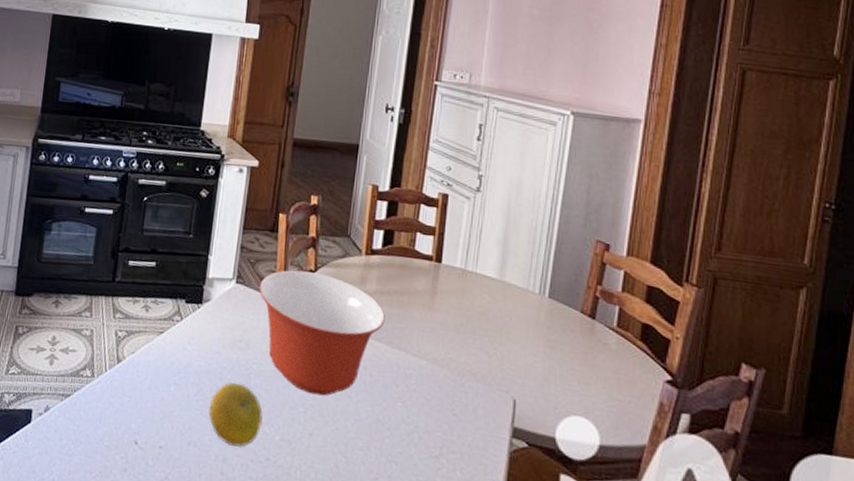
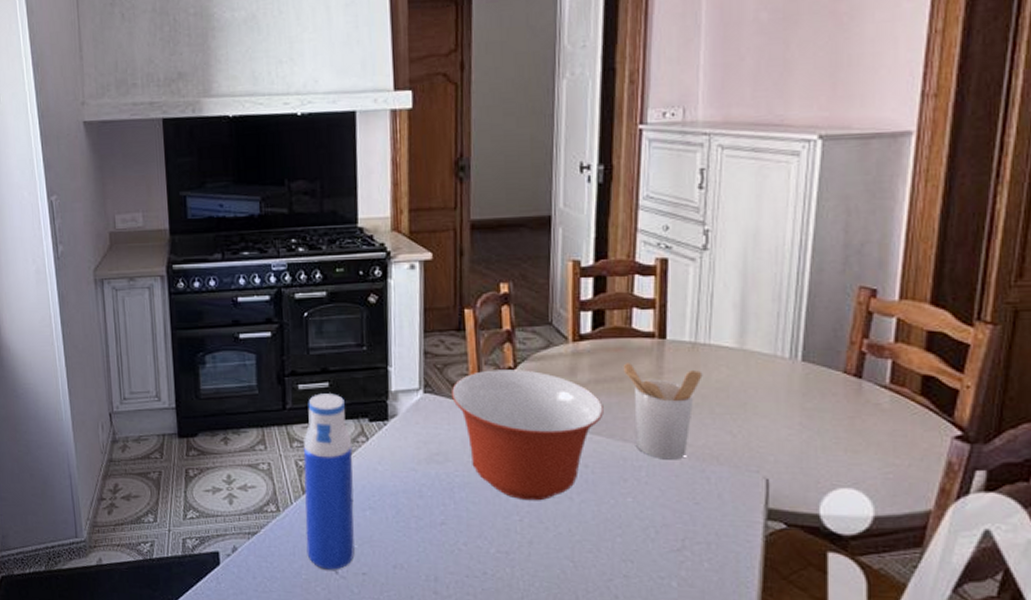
water bottle: none [112,271,168,441] -> present [303,393,355,570]
fruit: present [208,382,263,447] -> none [411,499,475,564]
utensil holder: none [404,280,469,372] -> present [623,363,703,460]

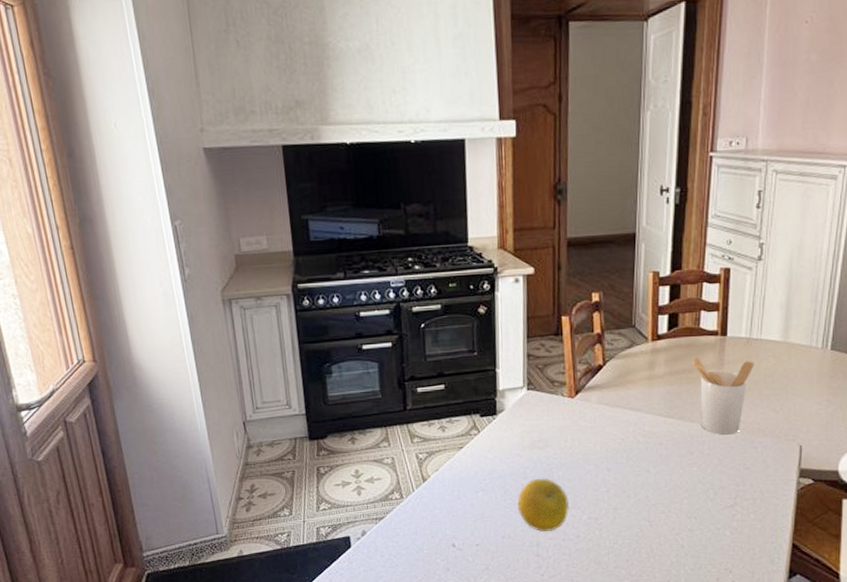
water bottle: present [303,393,355,570] -> none [422,394,469,544]
fruit: none [411,499,475,564] -> present [517,479,570,532]
mixing bowl: present [450,370,604,501] -> none [550,366,676,475]

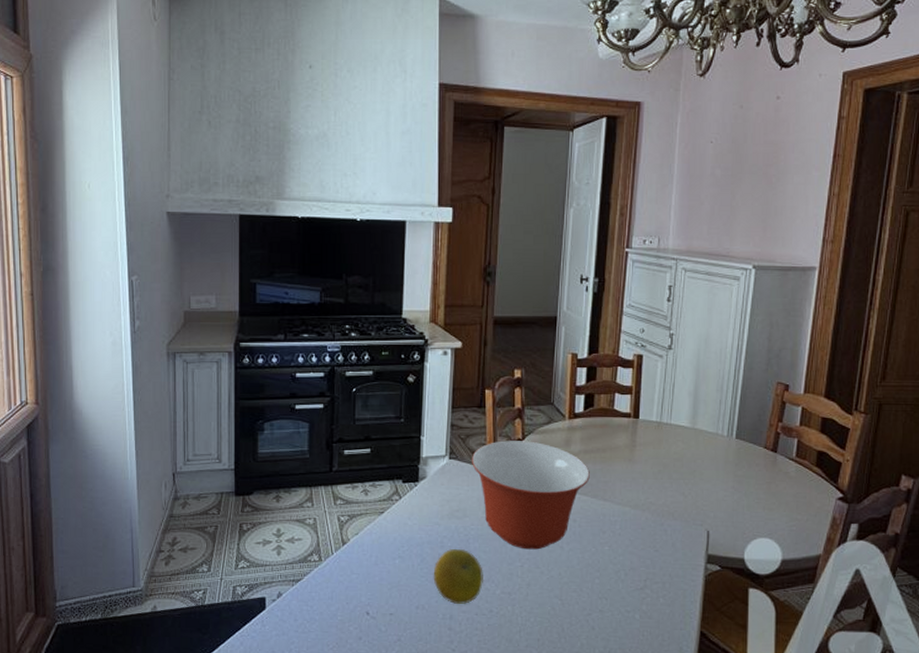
mixing bowl: none [550,366,676,475] -> present [471,440,590,550]
utensil holder: present [692,357,754,435] -> none [606,437,665,516]

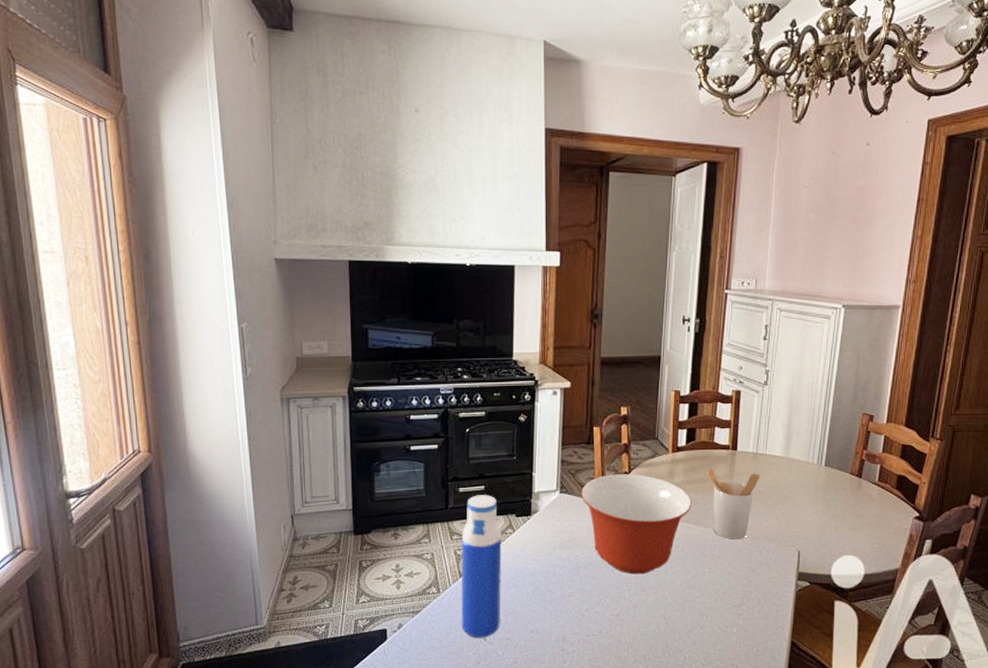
water bottle: none [343,458,387,612] -> present [461,495,502,638]
fruit: present [433,549,484,604] -> none [546,577,594,627]
utensil holder: none [606,437,665,516] -> present [706,468,760,540]

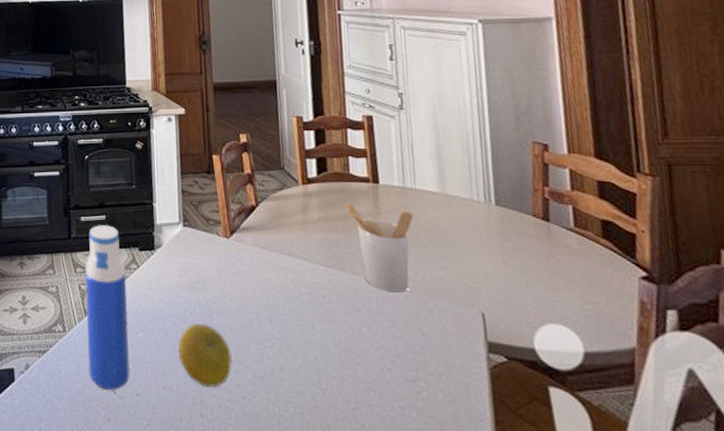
fruit: none [546,577,594,627] -> present [177,324,233,388]
mixing bowl: present [580,474,692,574] -> none [205,207,334,328]

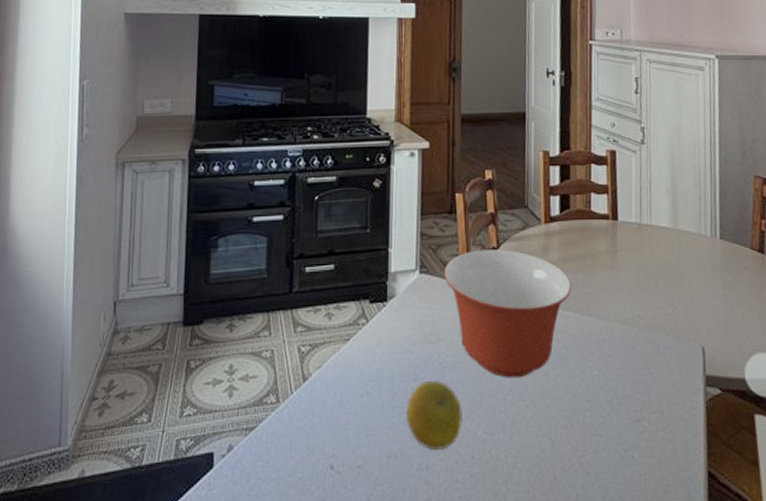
water bottle: present [85,225,130,390] -> none [304,275,353,465]
mixing bowl: none [205,207,334,328] -> present [443,249,572,378]
utensil holder: present [346,204,414,293] -> none [585,242,648,332]

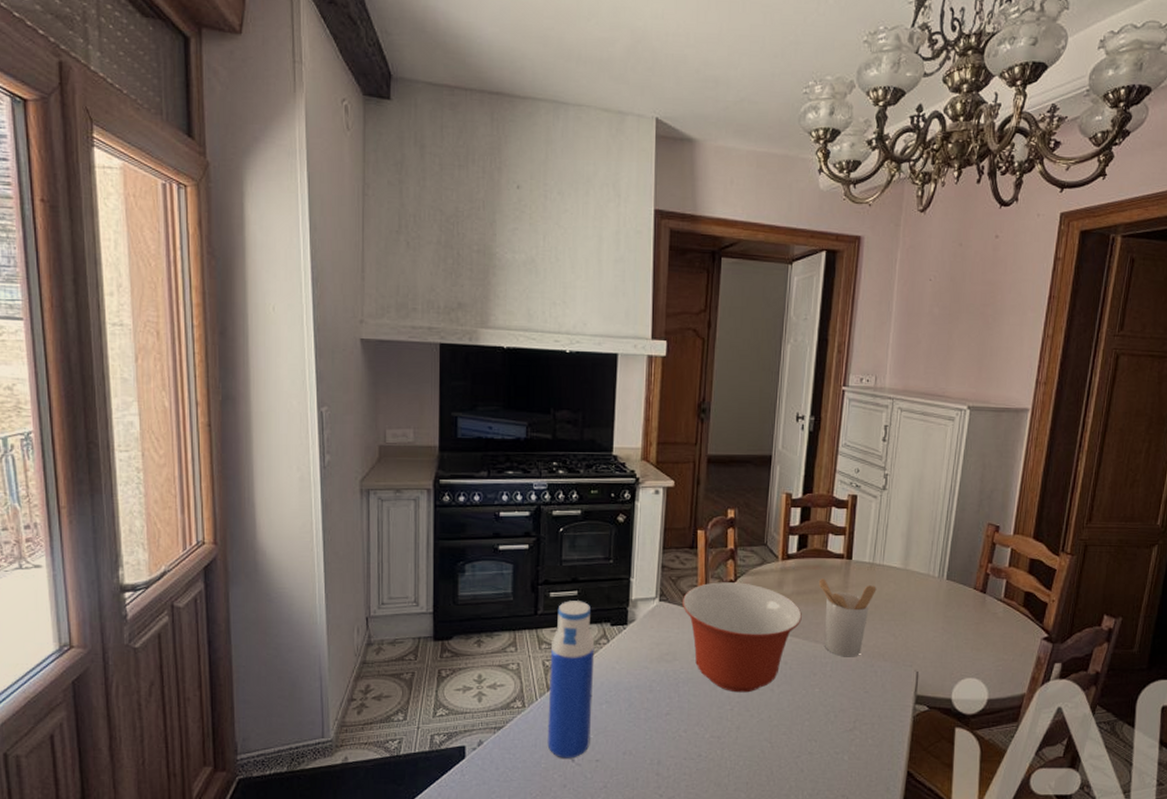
water bottle: none [304,275,353,465] -> present [547,601,595,758]
fruit: present [406,381,464,450] -> none [641,693,694,749]
utensil holder: none [585,242,648,332] -> present [818,578,877,657]

